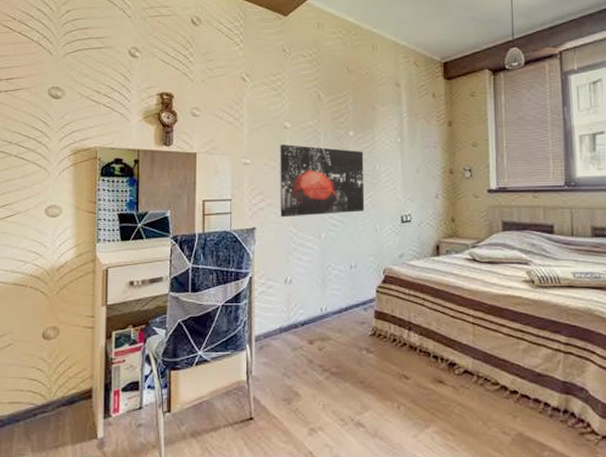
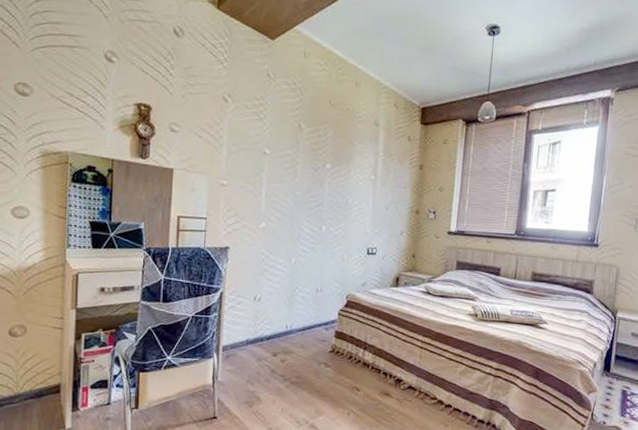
wall art: present [280,144,365,218] -> none [254,170,338,241]

